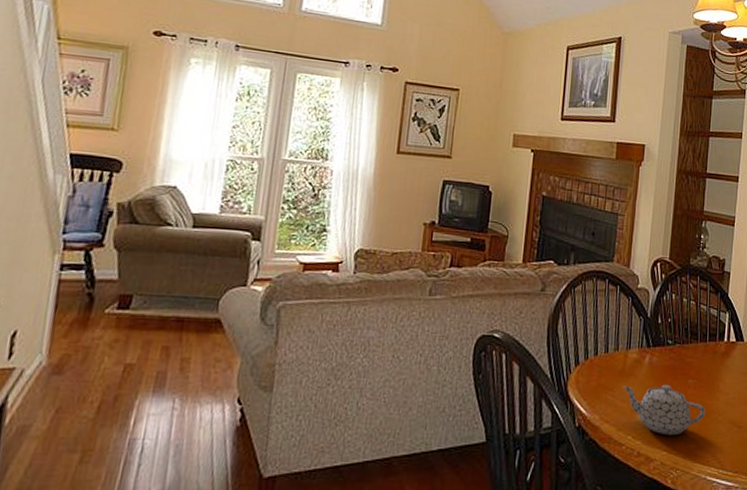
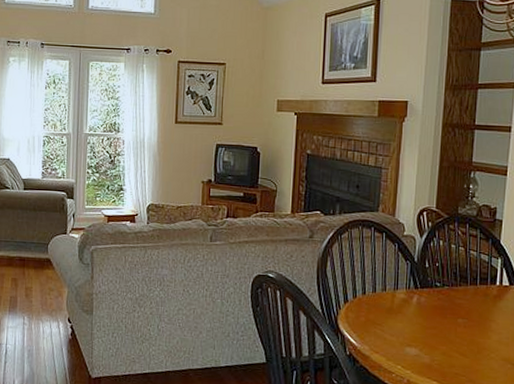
teapot: present [623,384,706,436] -> none [391,322,477,368]

